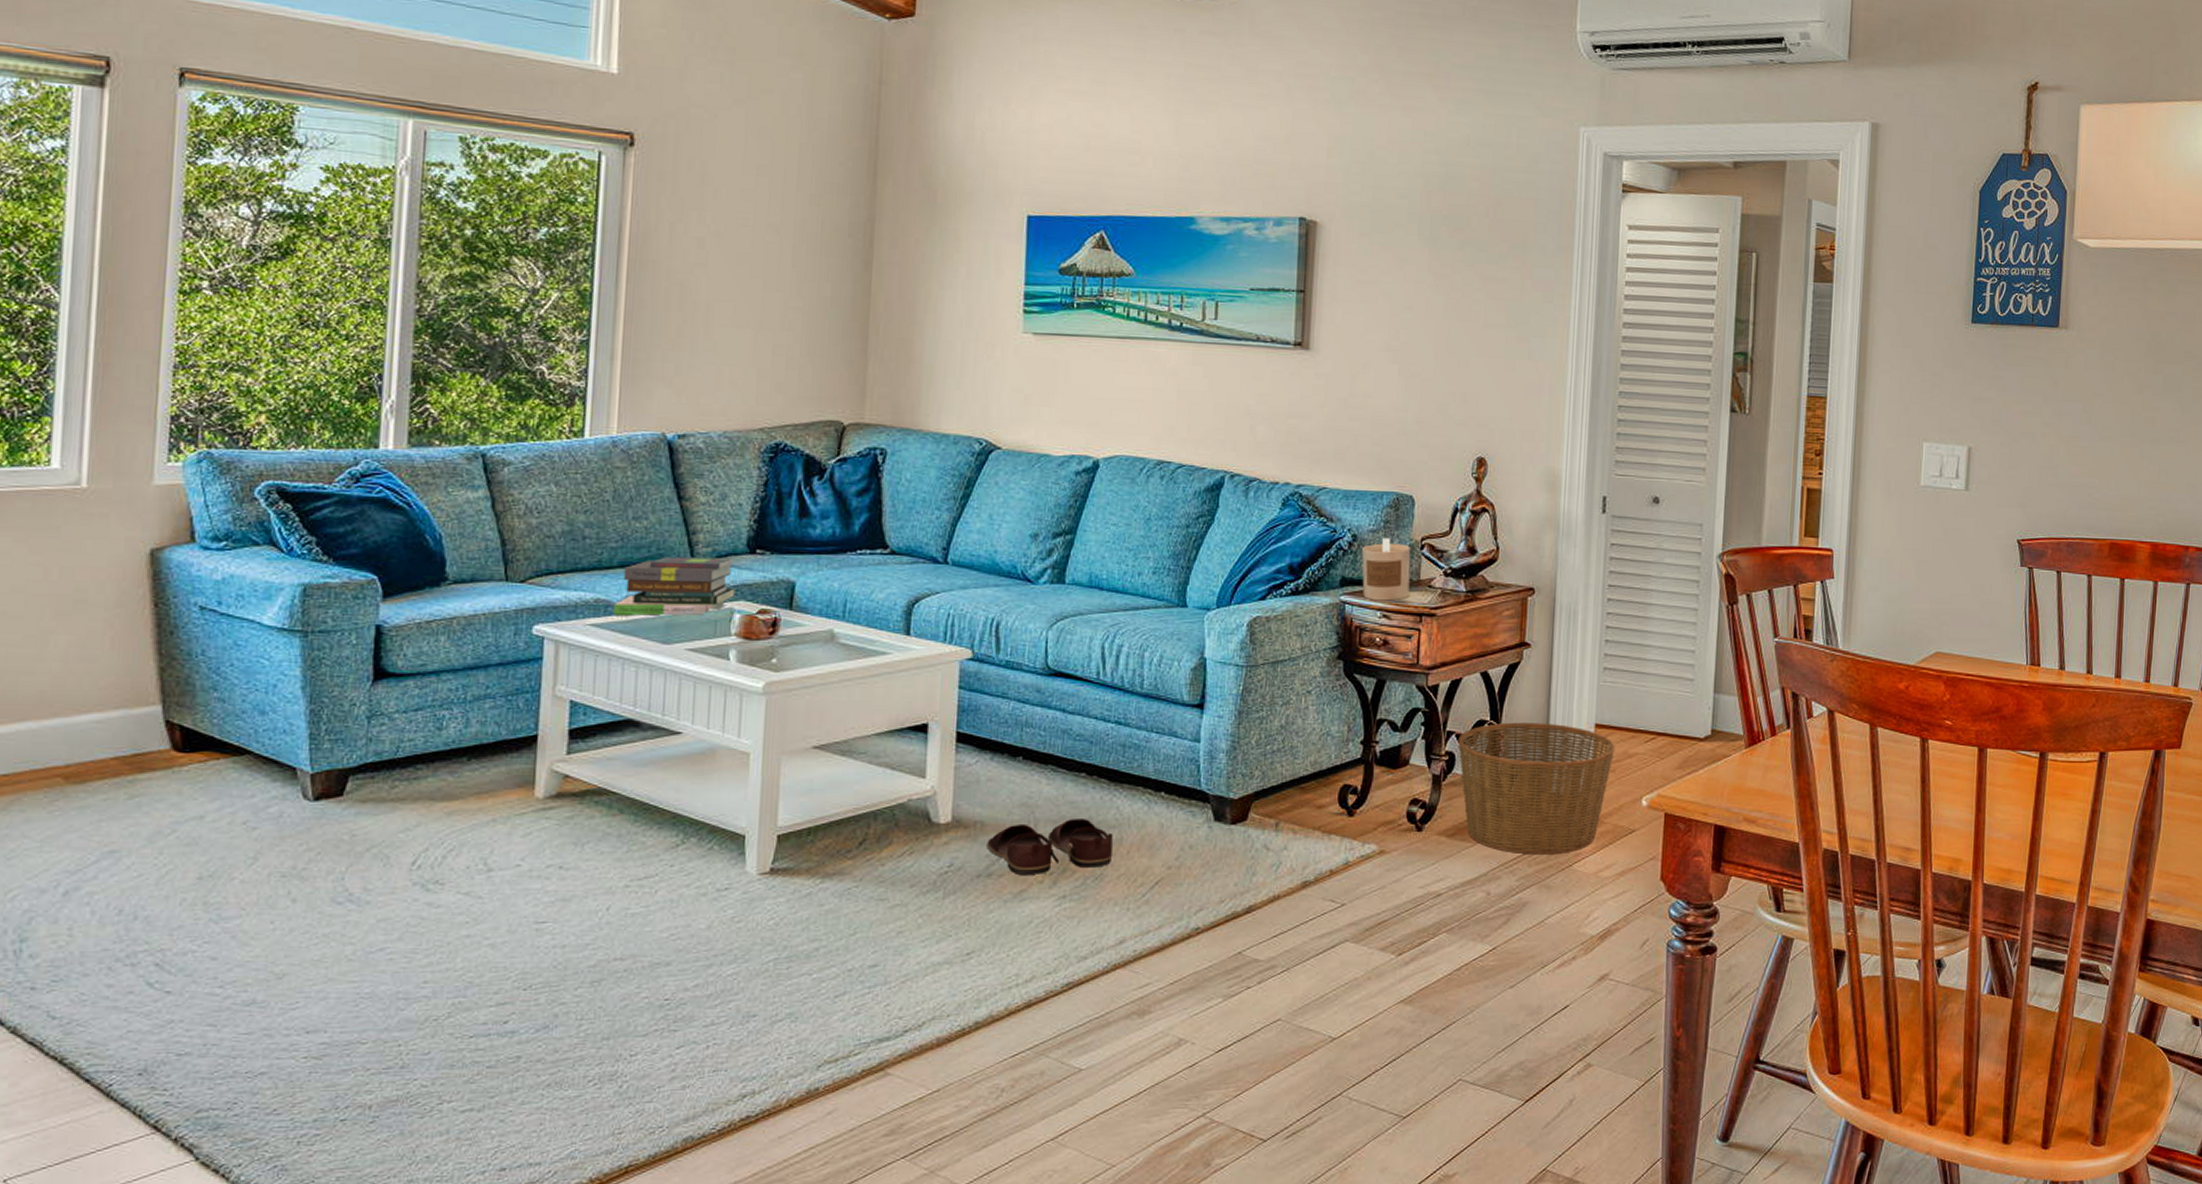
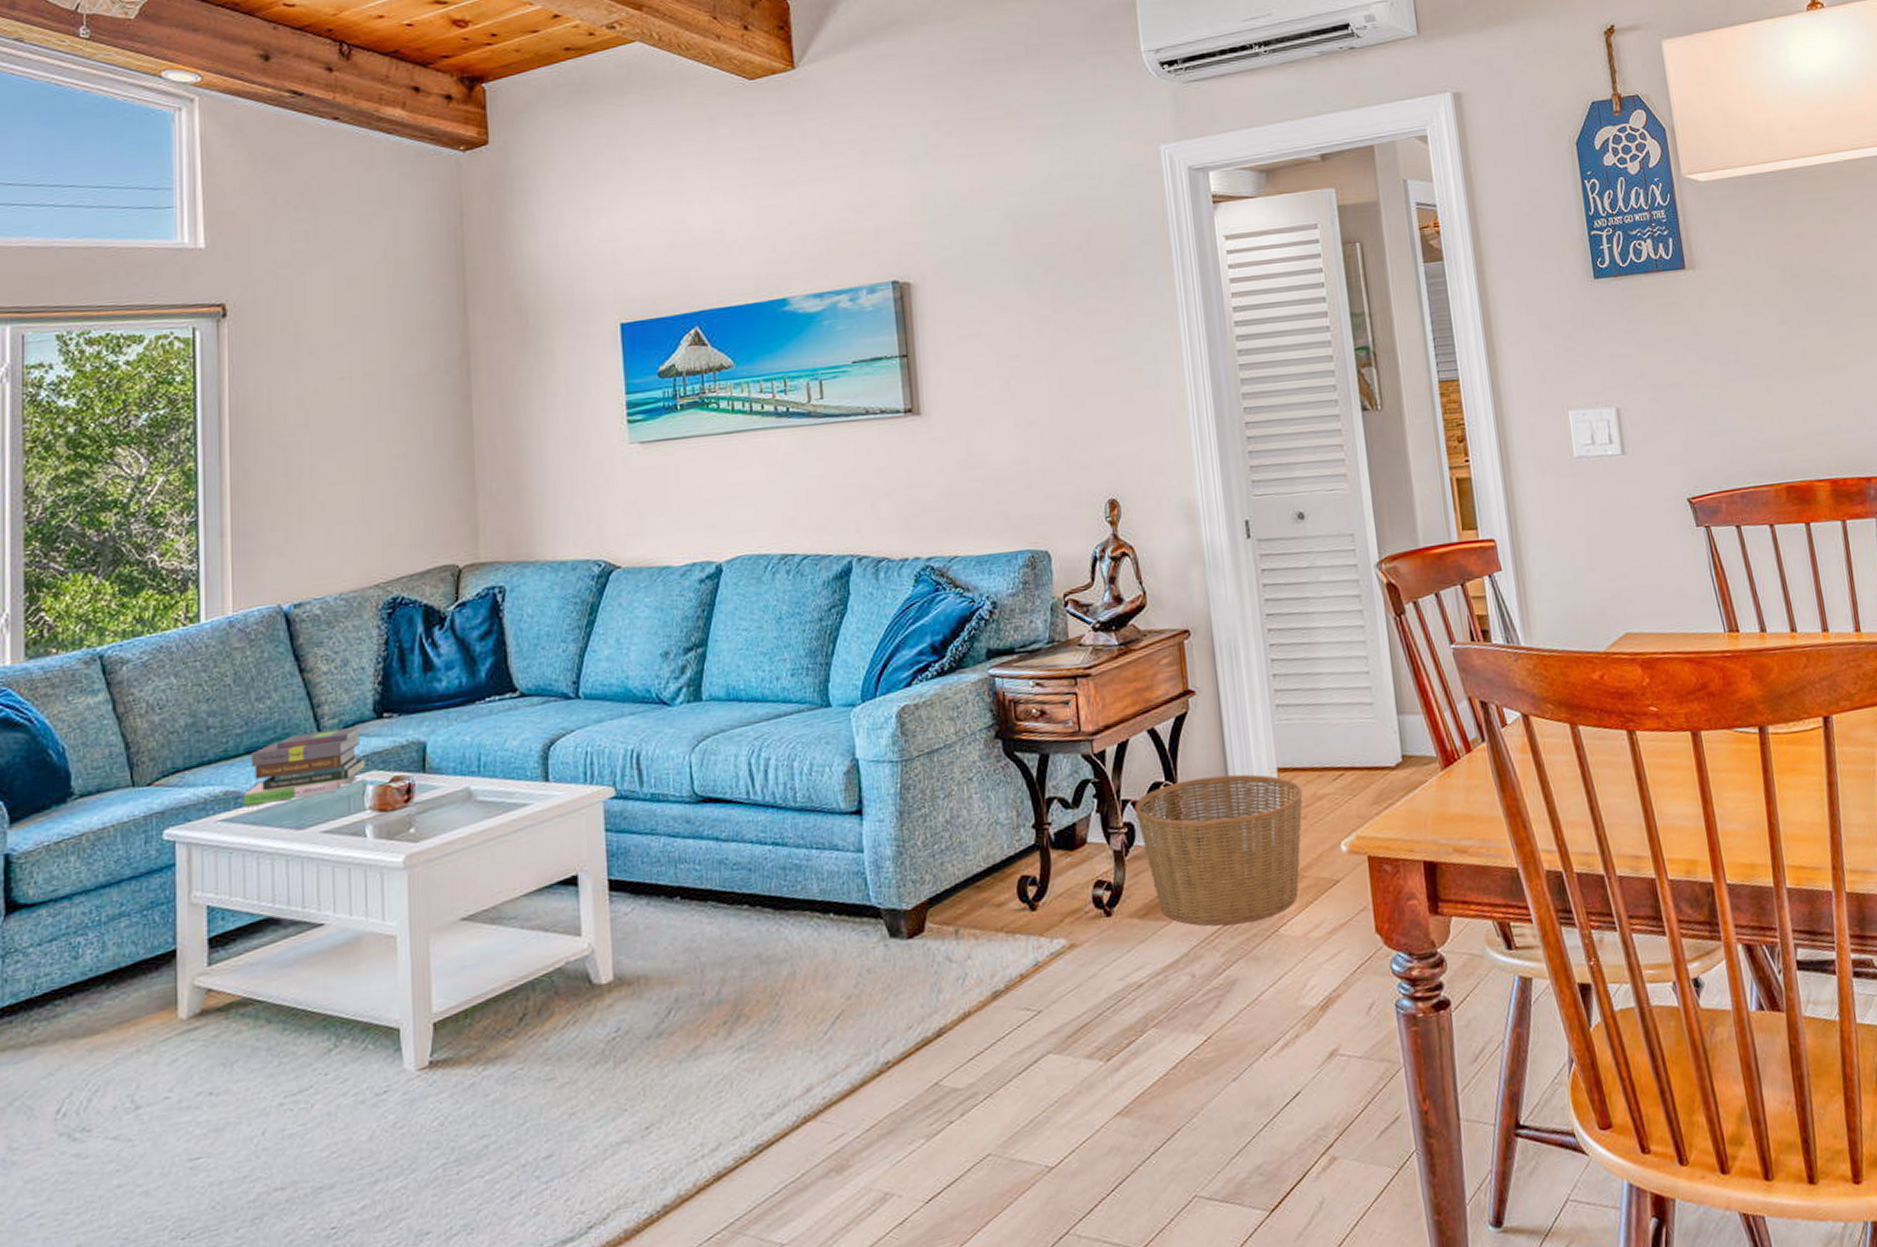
sandal: present [987,819,1113,876] -> none [653,955,787,1030]
candle: present [1361,537,1411,601] -> none [1003,599,1060,670]

